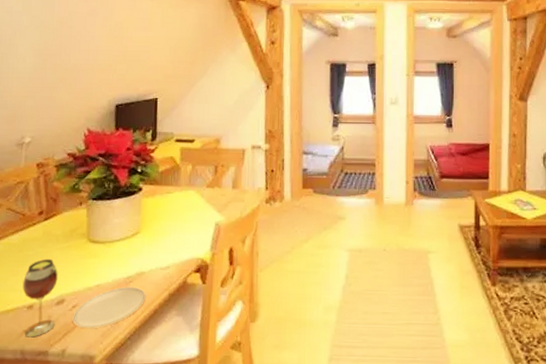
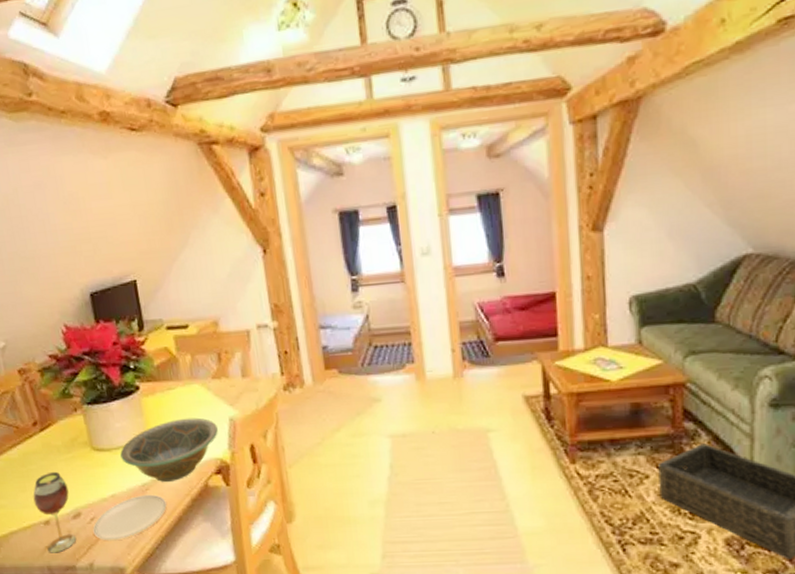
decorative bowl: none [113,220,205,276] -> present [120,417,219,482]

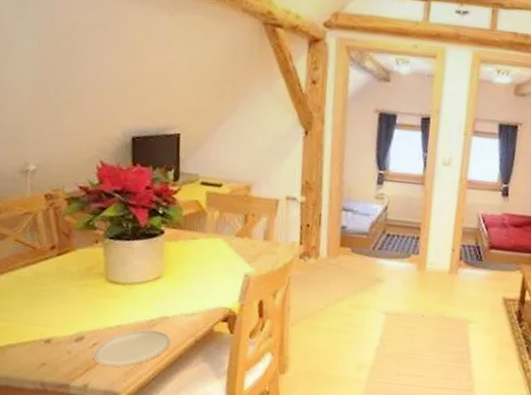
wineglass: present [33,471,76,553] -> none [38,295,75,371]
decorative bowl: present [120,417,219,482] -> none [134,267,233,322]

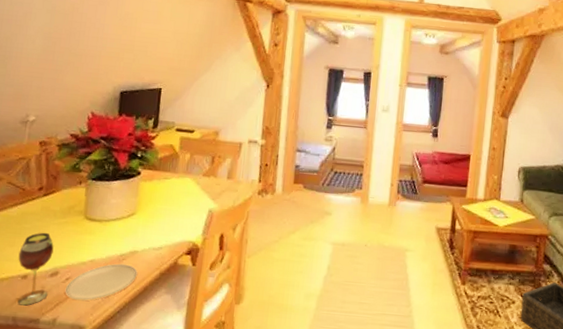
wineglass: none [38,295,75,371] -> present [18,232,54,306]

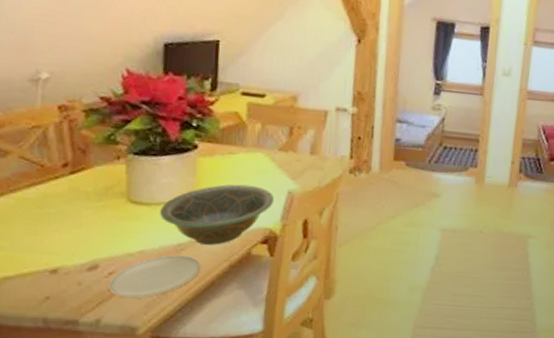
wineglass: present [18,232,54,306] -> none [43,218,90,305]
decorative bowl: none [108,204,198,256] -> present [160,184,275,245]

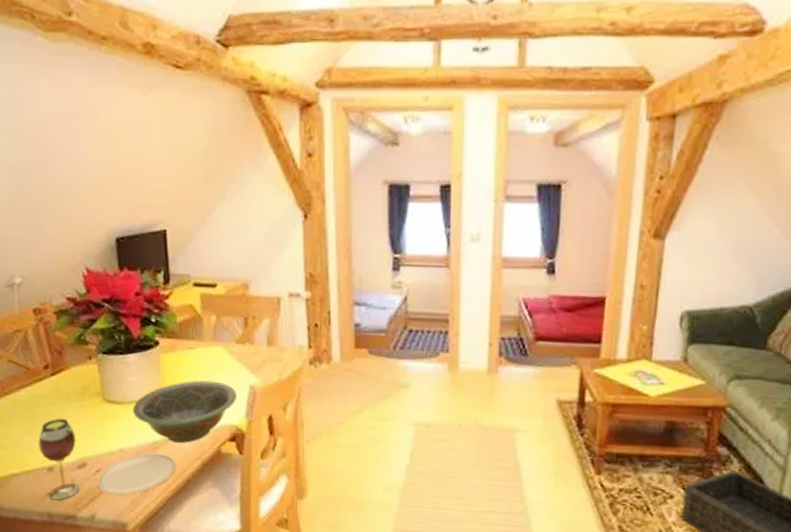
wineglass: none [43,218,90,305] -> present [38,418,79,501]

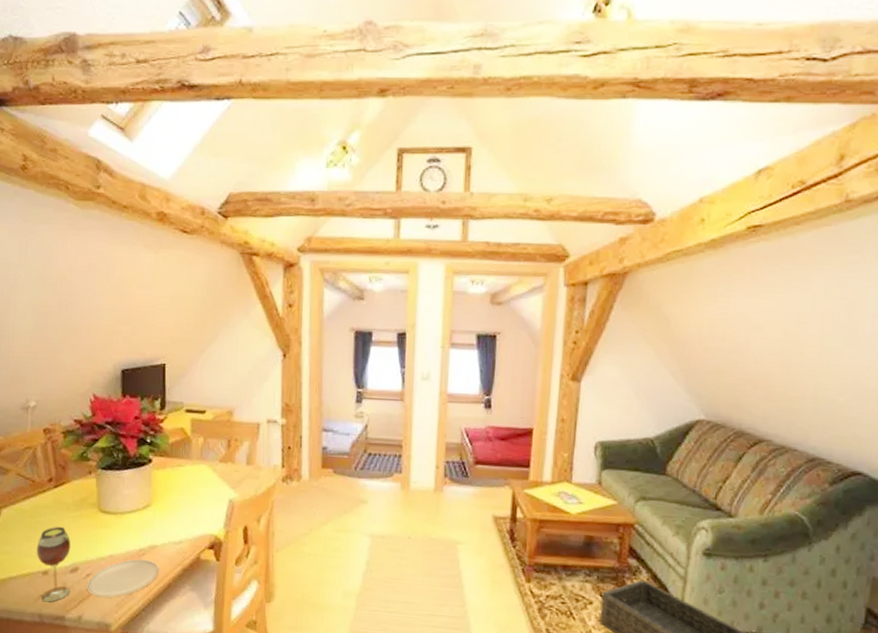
decorative bowl: present [133,380,238,443] -> none [124,494,218,550]

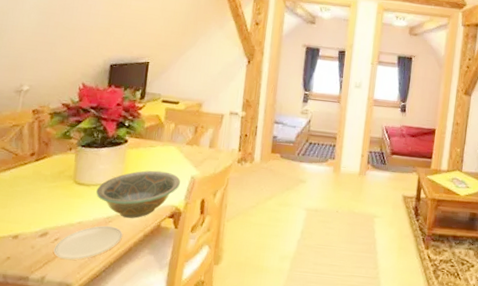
wineglass: present [37,526,71,603] -> none [8,195,44,264]
decorative bowl: none [124,494,218,550] -> present [96,170,181,218]

